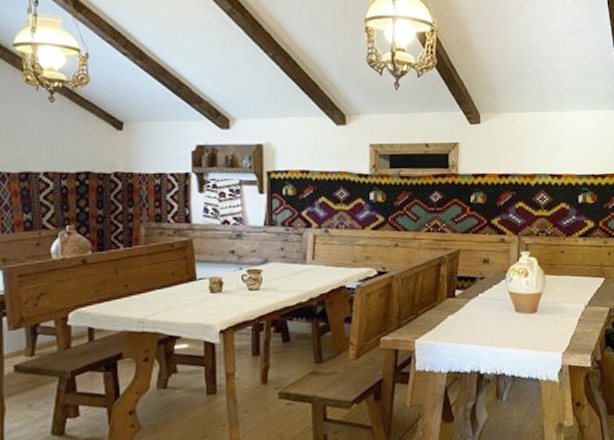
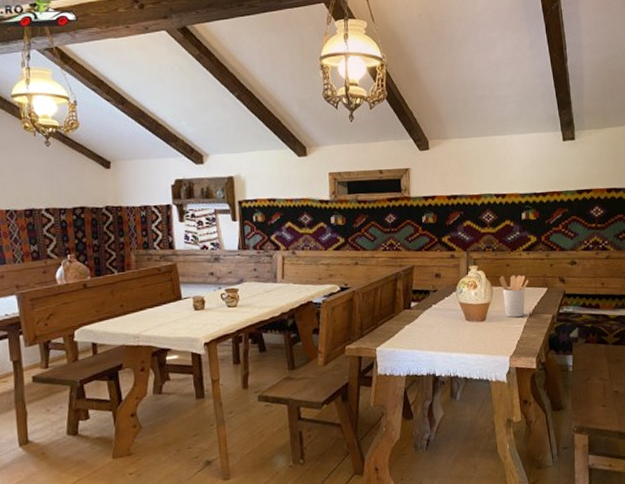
utensil holder: none [552,262,585,310] -> present [499,275,529,318]

